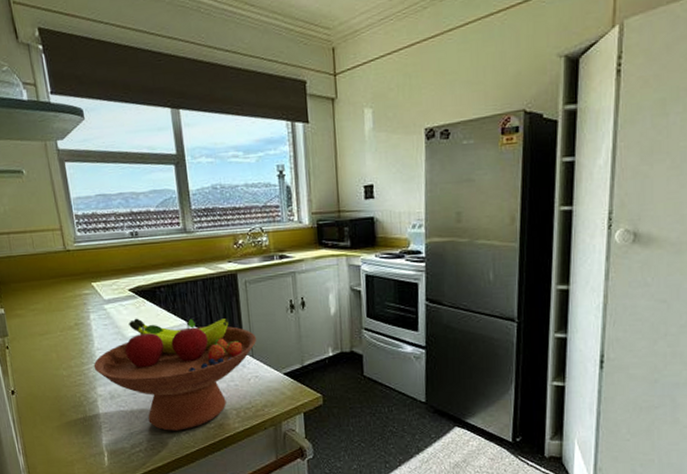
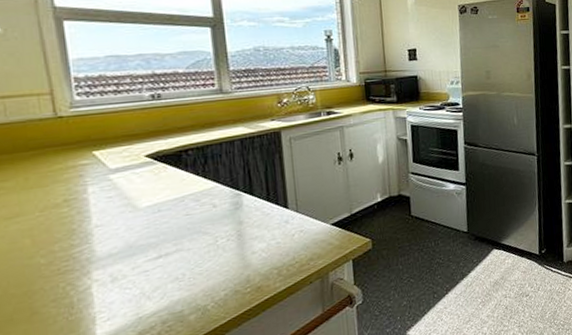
fruit bowl: present [93,318,256,431] -> none [88,176,301,307]

